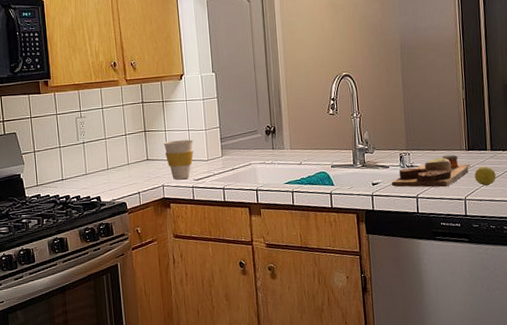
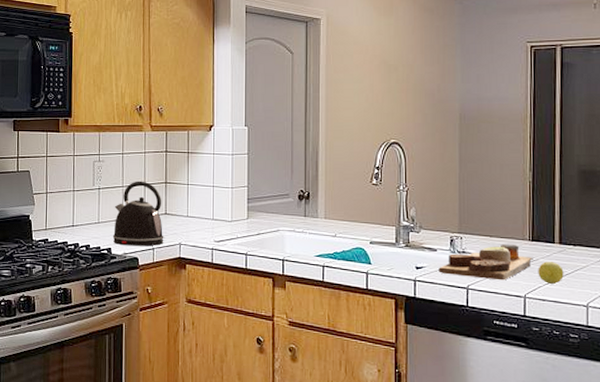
kettle: none [99,131,148,193] -> present [112,181,164,247]
cup: present [164,139,194,180] -> none [185,196,217,240]

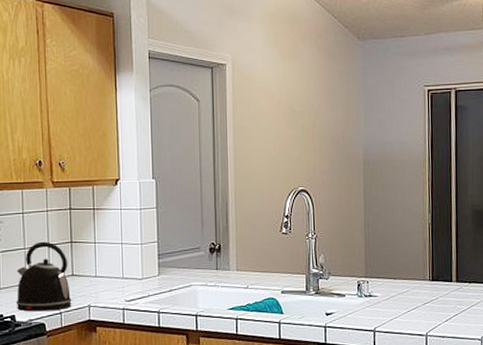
cutting board: present [438,243,535,281] -> none [347,285,435,321]
fruit: present [538,261,564,285] -> none [437,299,461,322]

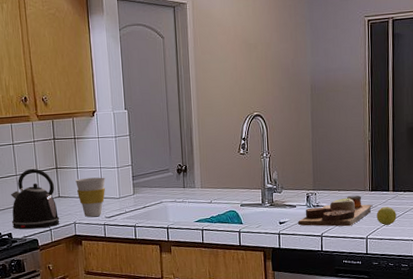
cup: none [92,254,127,300] -> present [75,177,105,218]
cutting board: none [347,285,435,321] -> present [298,195,374,227]
fruit: none [437,299,461,322] -> present [376,207,397,226]

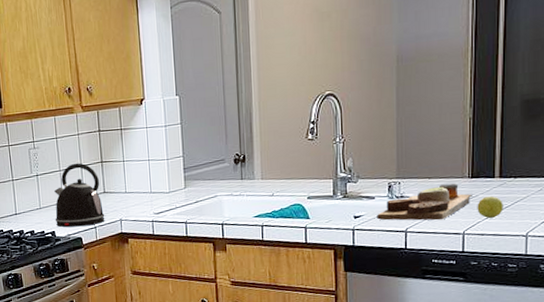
cup: present [75,177,105,218] -> none [122,170,154,214]

